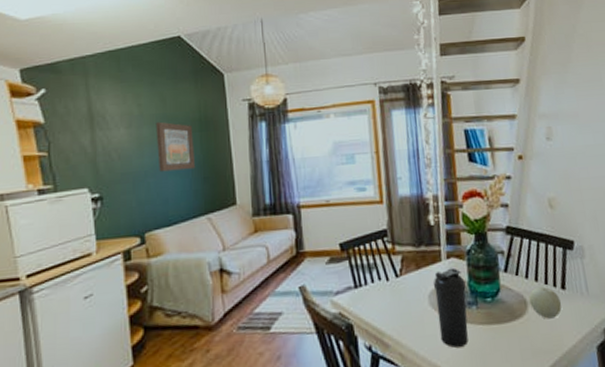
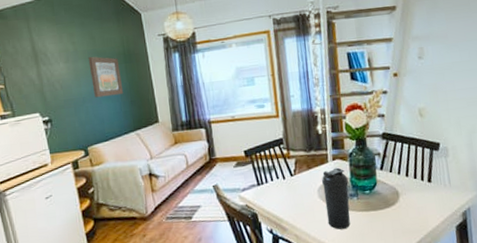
fruit: present [528,286,562,319] -> none [400,180,428,206]

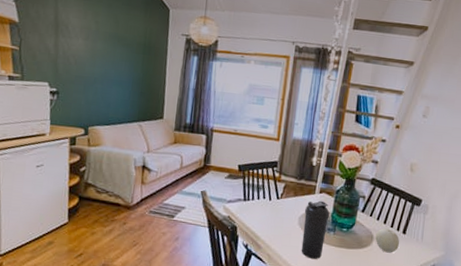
wall art: present [88,56,124,98] -> none [106,39,138,84]
fruit: none [400,180,428,206] -> present [375,228,400,253]

